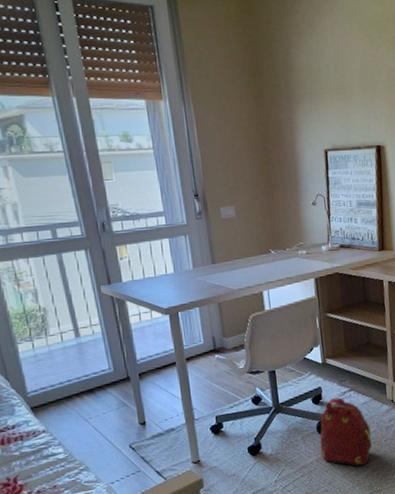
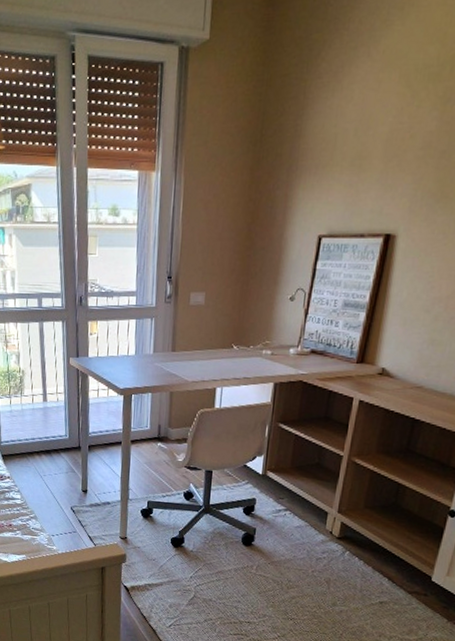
backpack: present [320,397,372,467] -> none [240,513,300,590]

